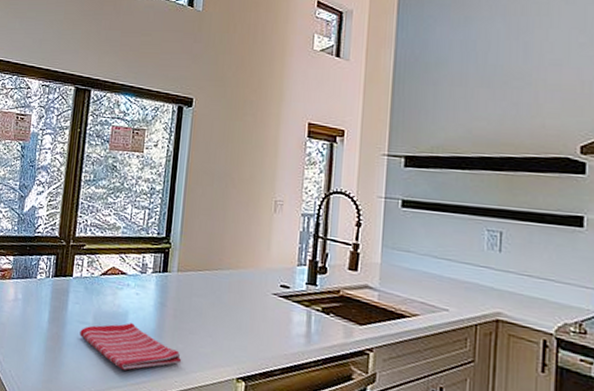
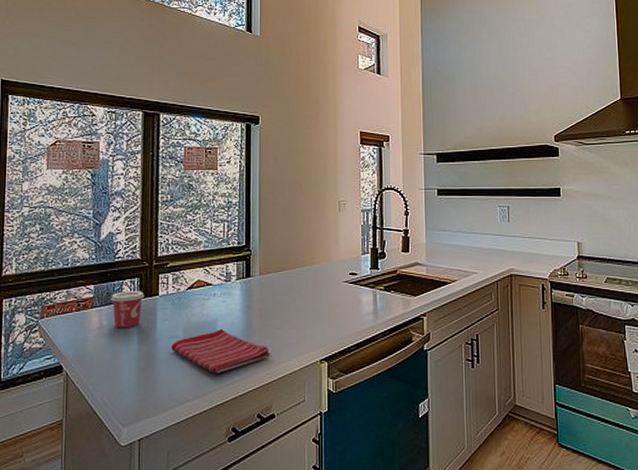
cup: none [27,267,59,305] -> present [110,291,145,328]

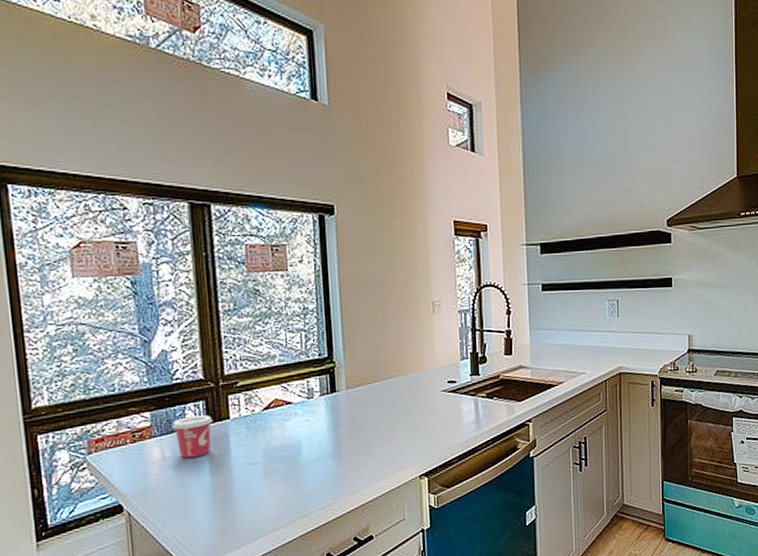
dish towel: present [171,328,271,374] -> none [250,450,365,499]

